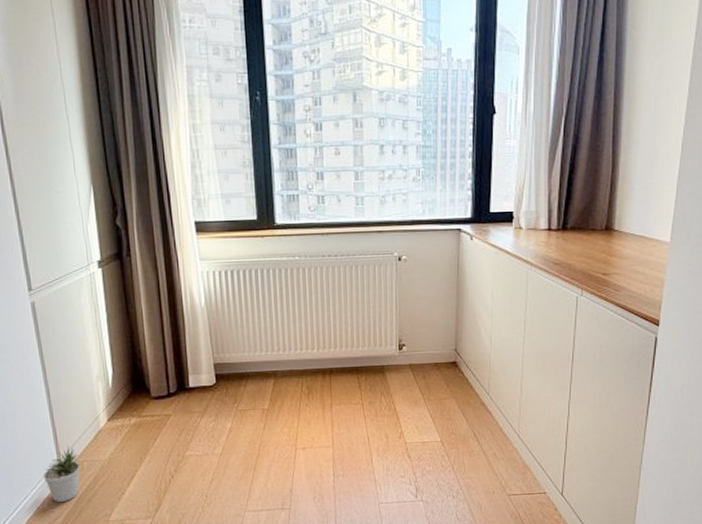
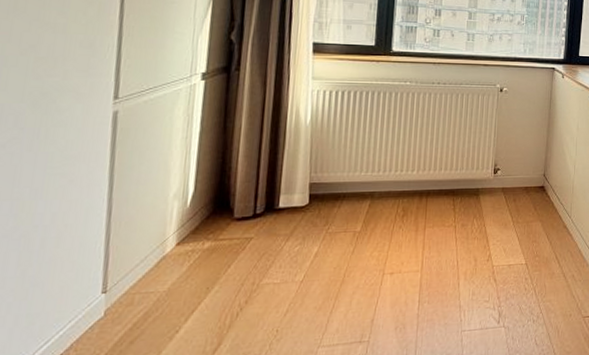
potted plant: present [44,445,84,502] -> none [78,274,136,346]

